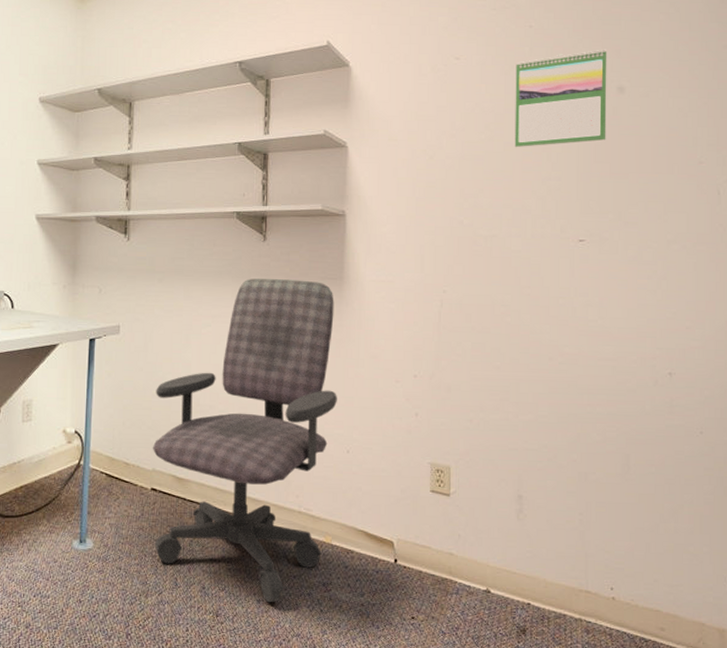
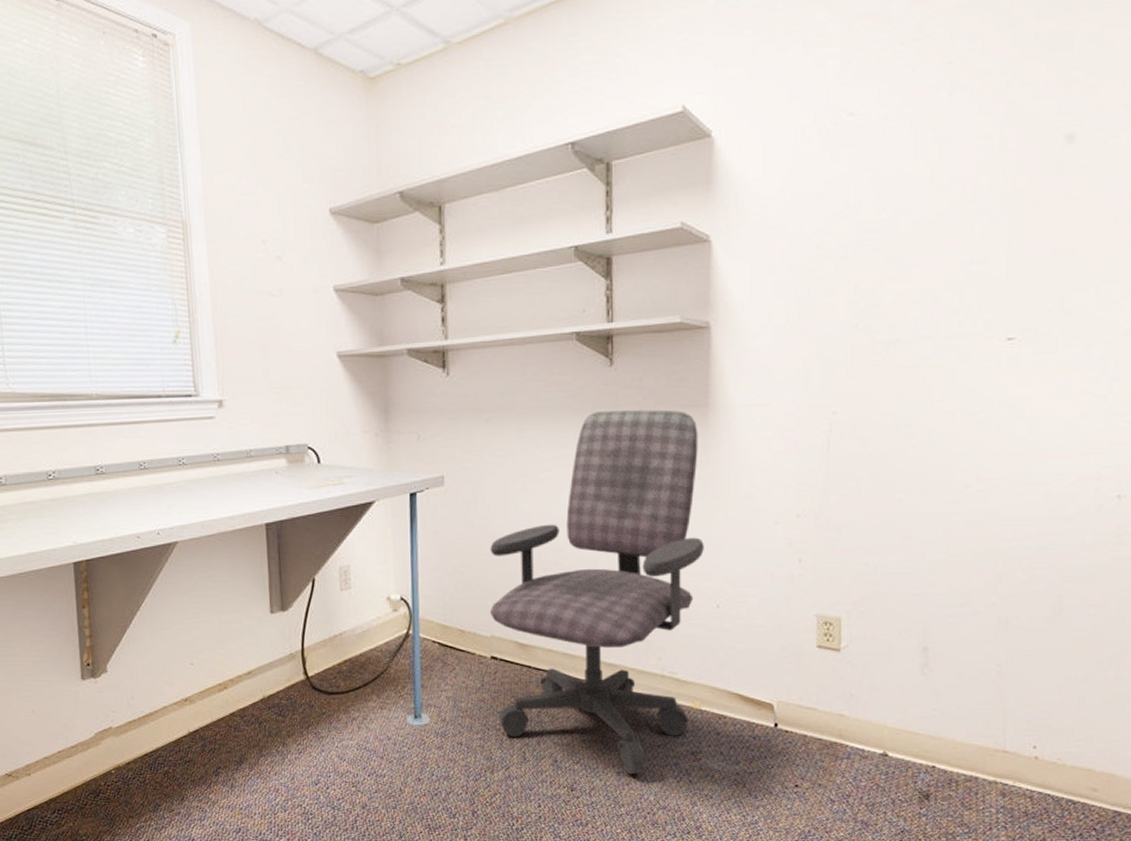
calendar: present [514,49,607,148] -> none [926,84,1054,226]

